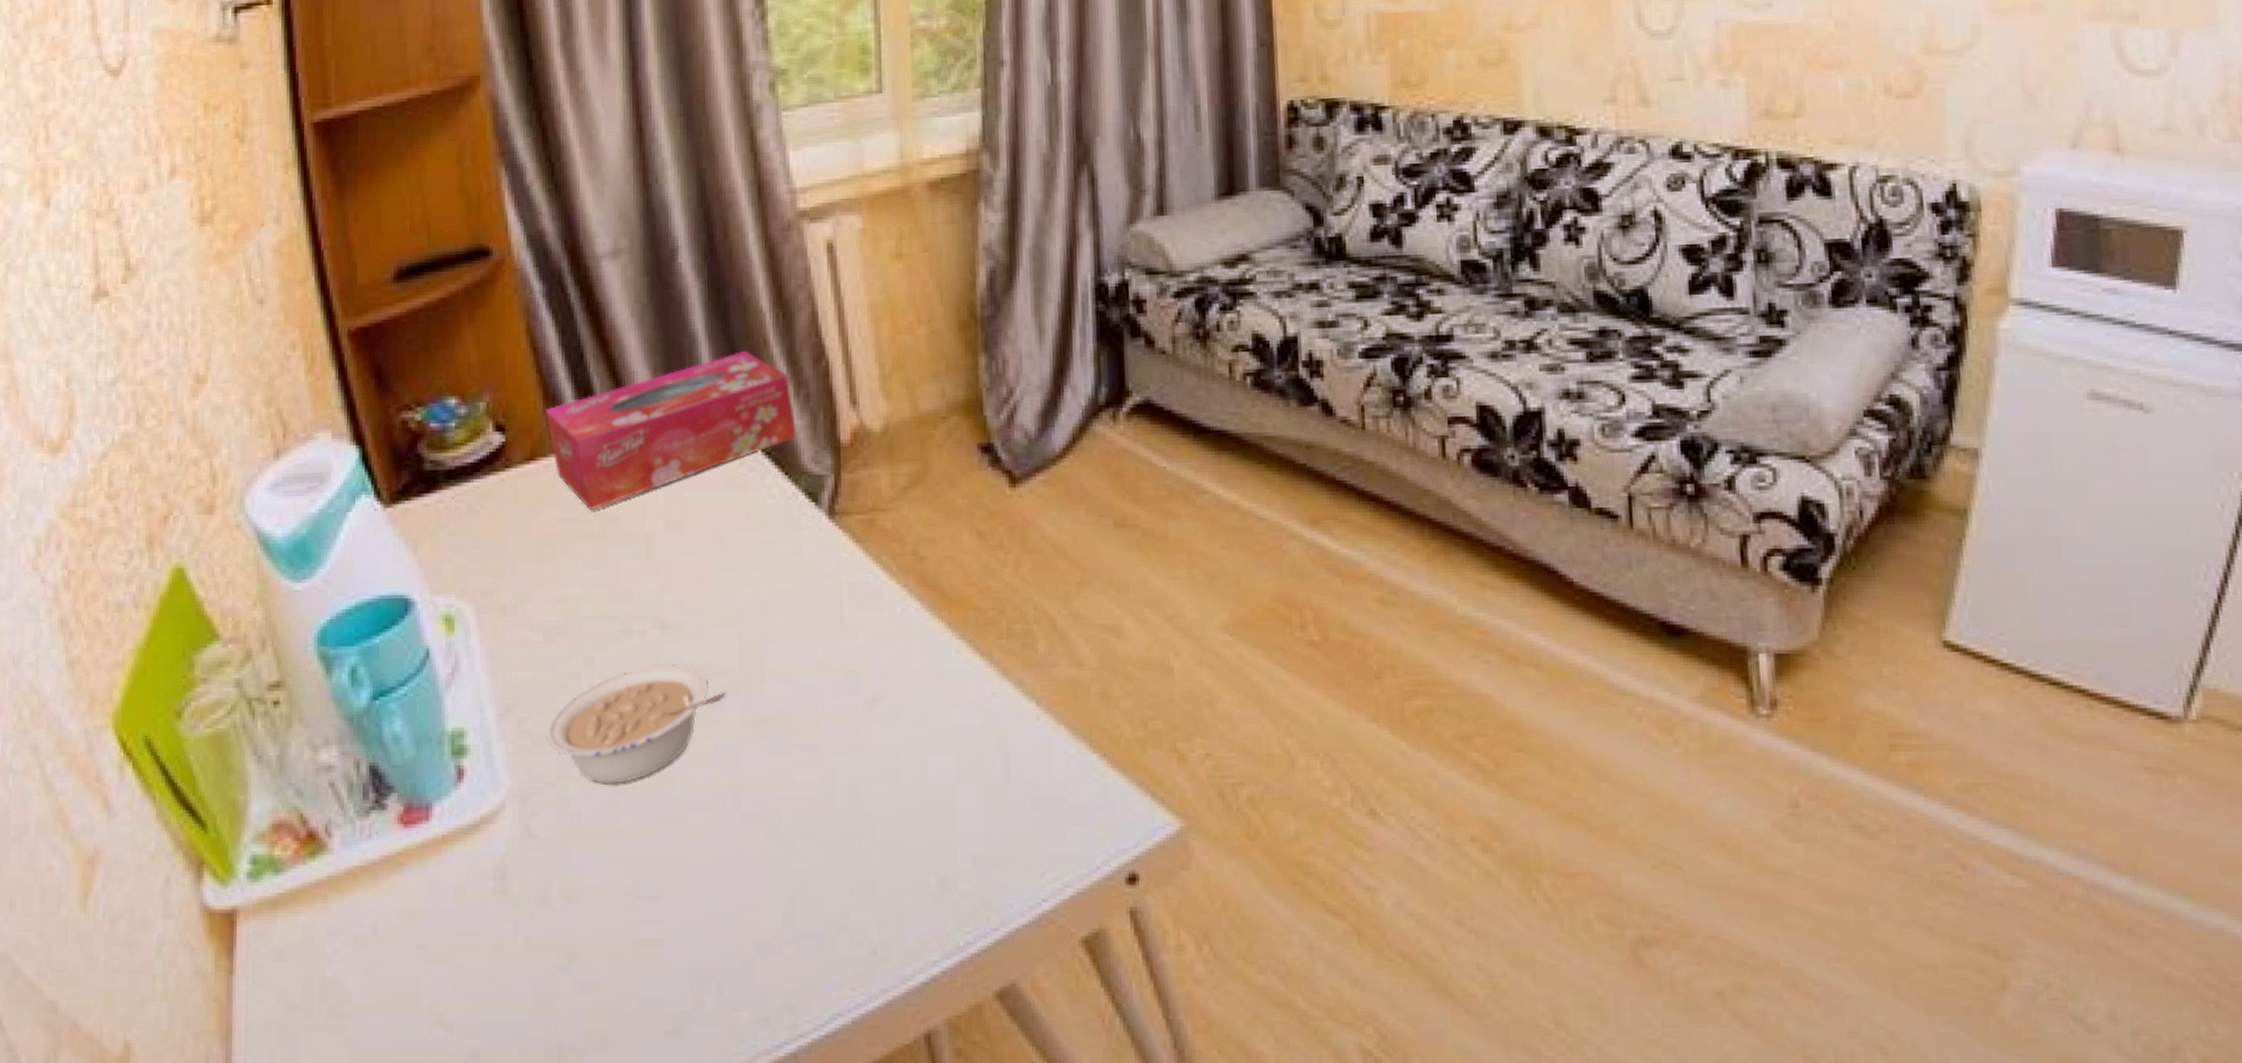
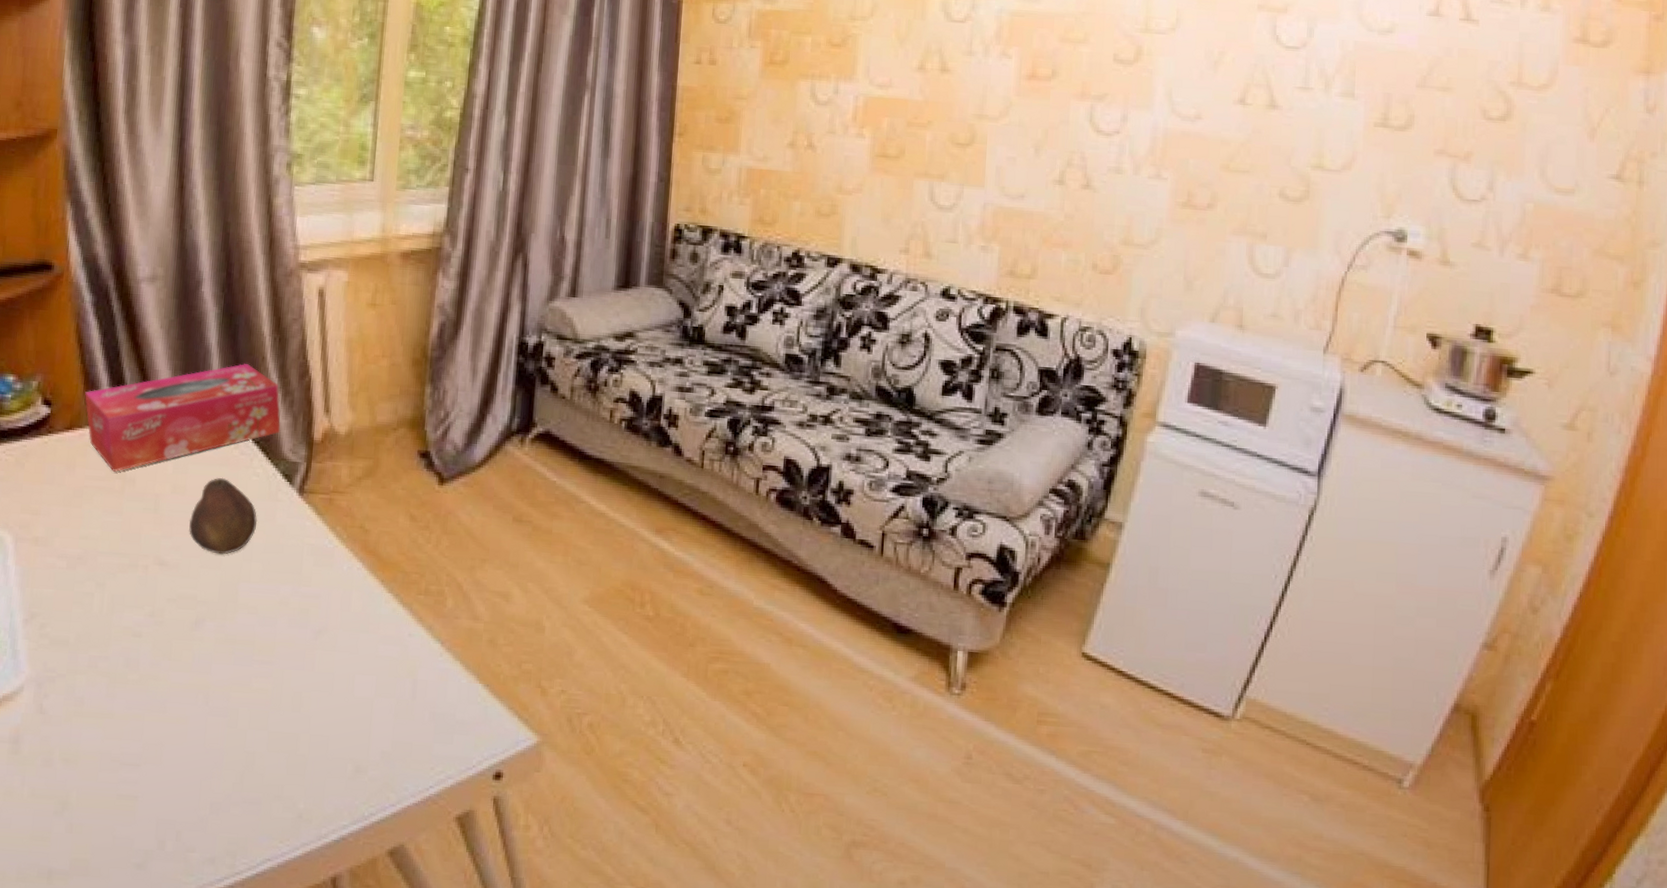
legume: present [547,664,726,784] -> none [62,591,206,679]
fruit: none [691,504,779,607] -> present [189,477,258,555]

